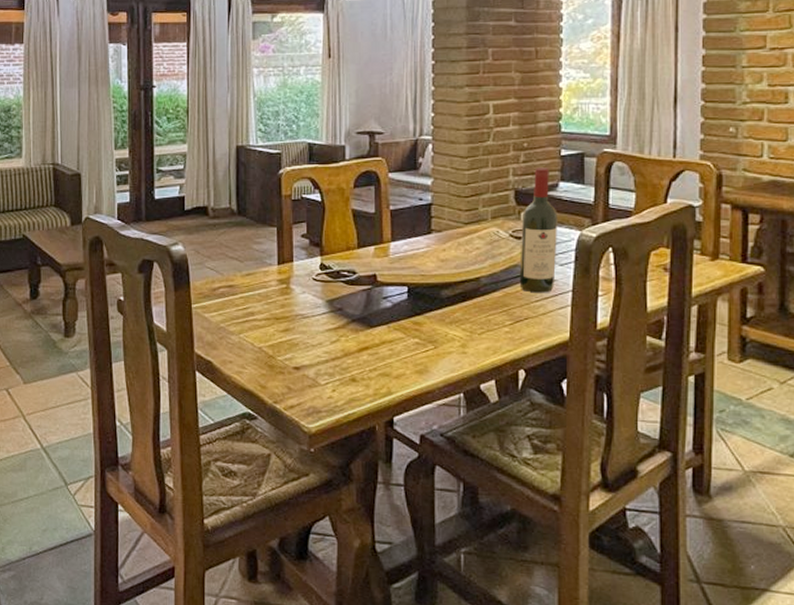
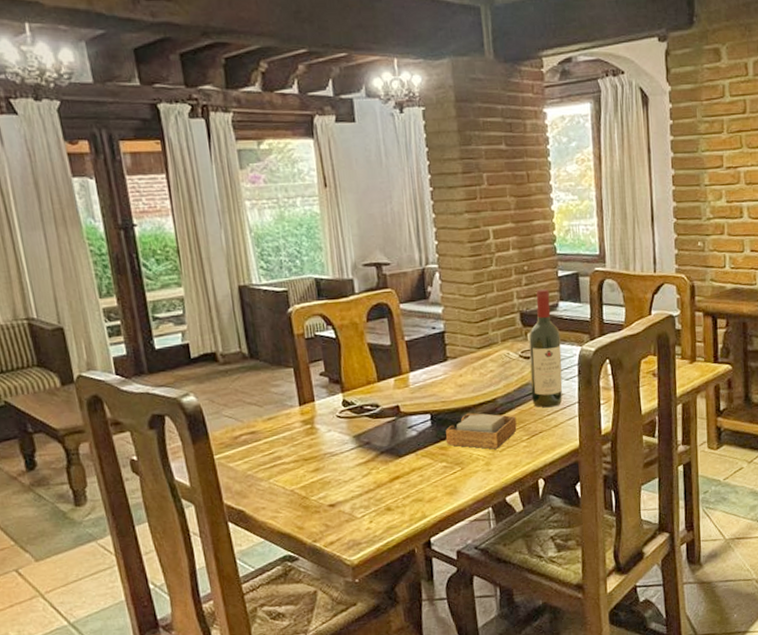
napkin holder: none [421,289,500,331] -> present [445,412,517,449]

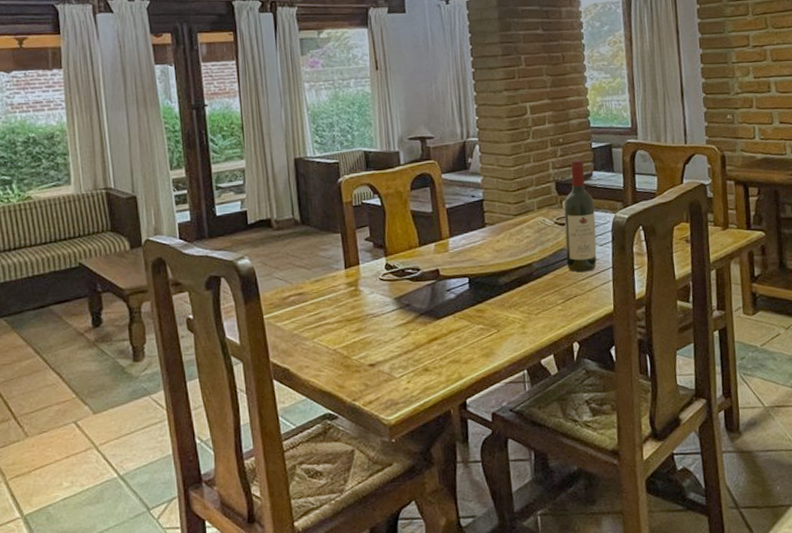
napkin holder: present [445,412,517,449] -> none [482,276,552,312]

